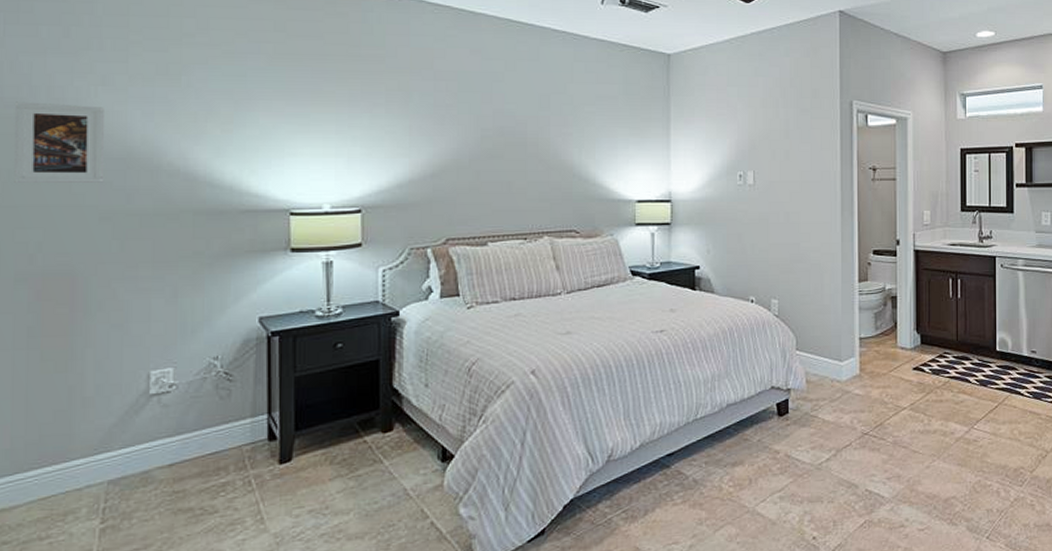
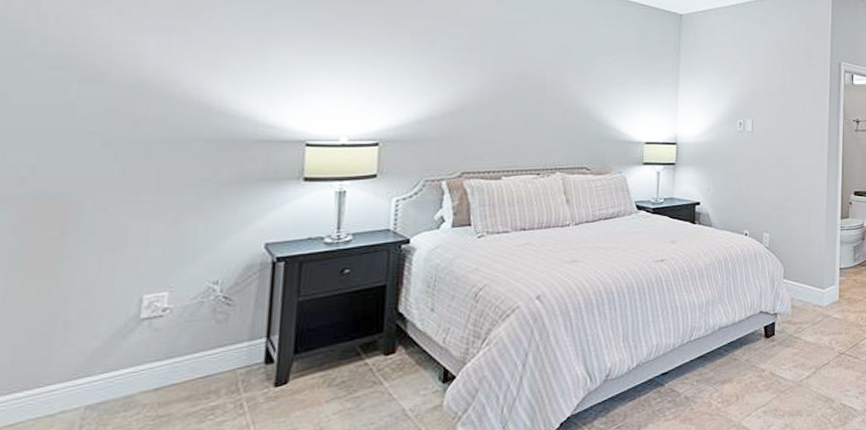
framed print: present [14,101,104,183] -> none [10,27,118,109]

